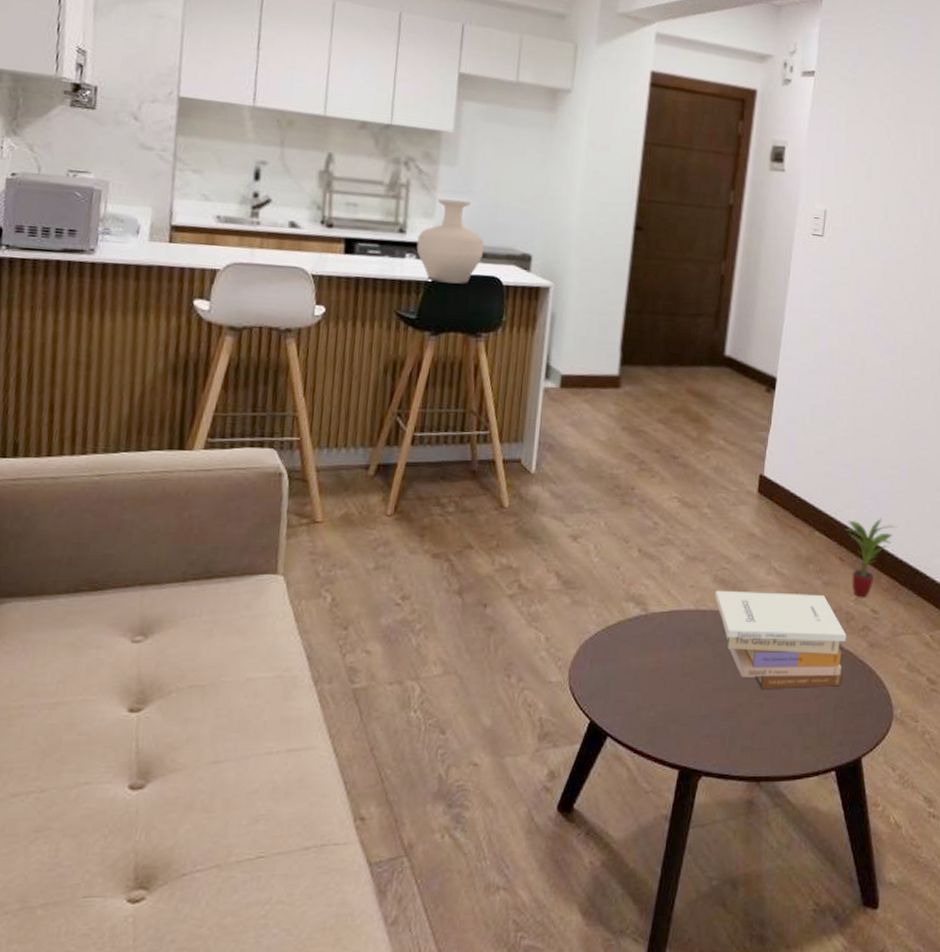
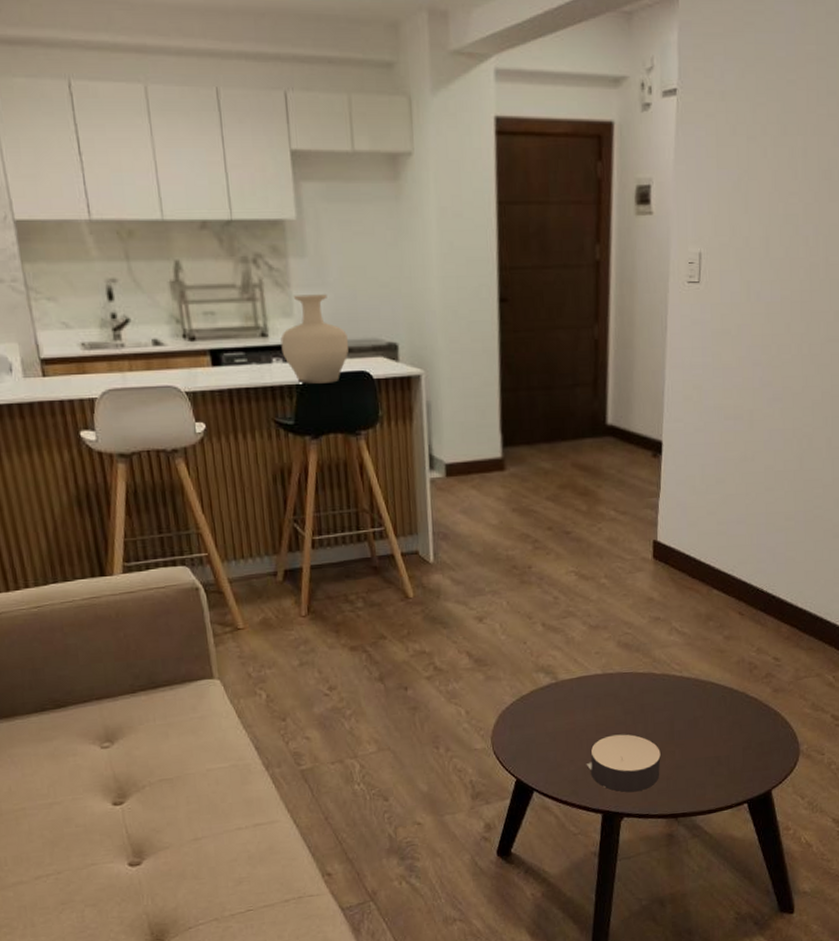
candle: none [667,679,748,747] -> present [586,734,661,792]
books: present [715,590,847,689] -> none [620,648,751,738]
potted plant: present [845,518,897,598] -> none [743,570,796,648]

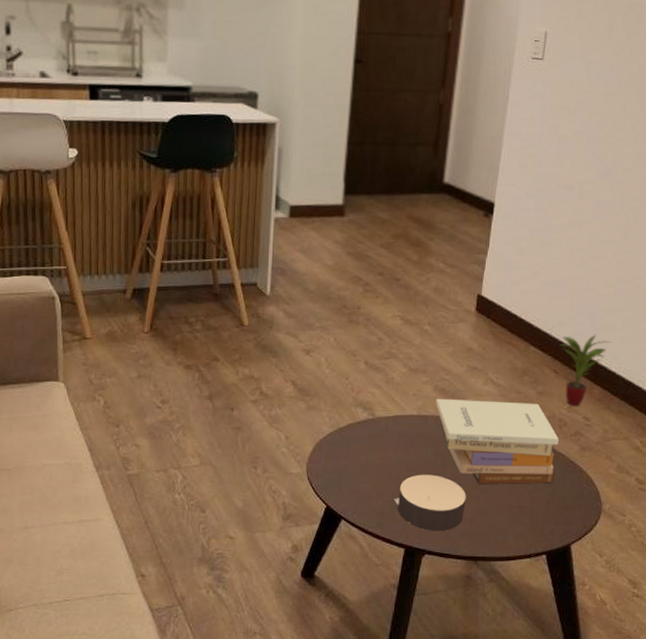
vase: present [280,294,348,385] -> none [153,42,213,124]
books: none [620,648,751,738] -> present [435,398,560,484]
potted plant: none [743,570,796,648] -> present [560,334,612,406]

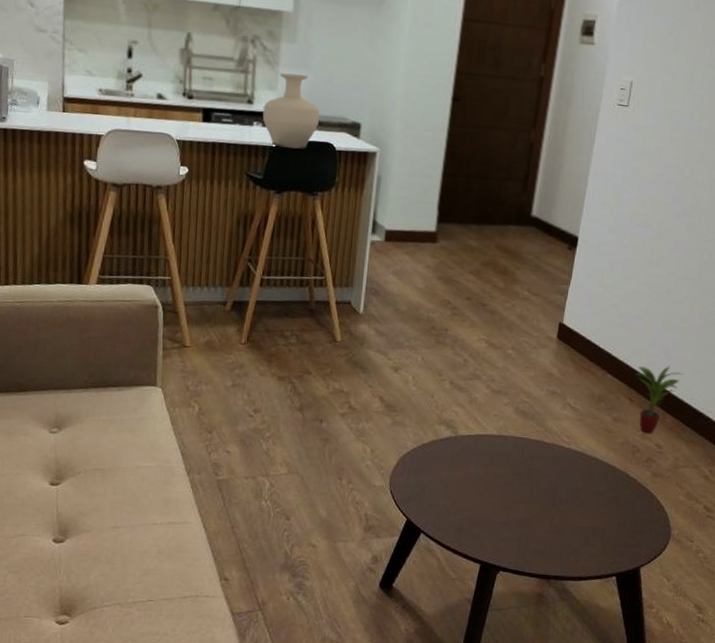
vase: none [153,42,213,124] -> present [262,73,320,149]
candle: present [394,474,466,531] -> none [472,492,542,549]
books: present [435,398,560,484] -> none [515,419,633,507]

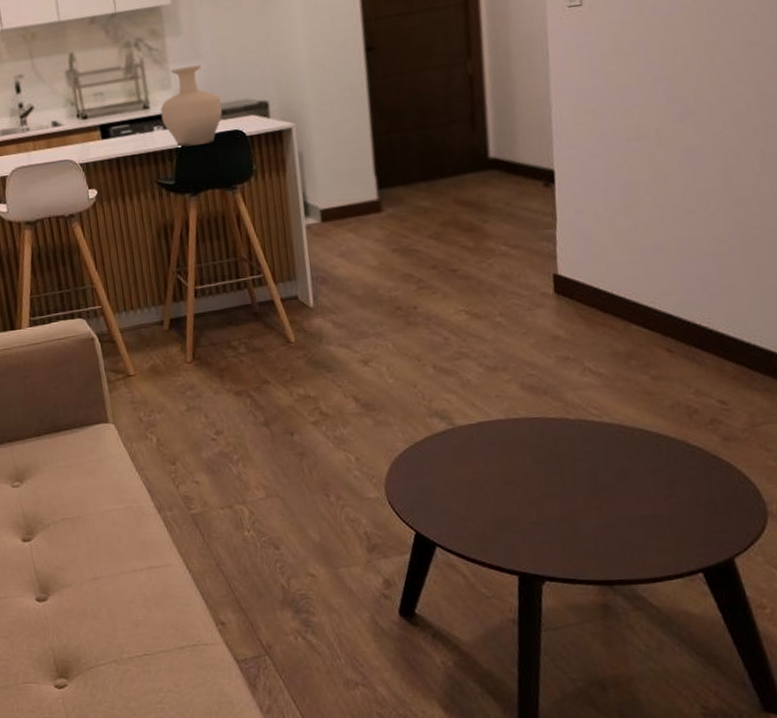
potted plant: present [635,365,684,434] -> none [668,300,737,389]

